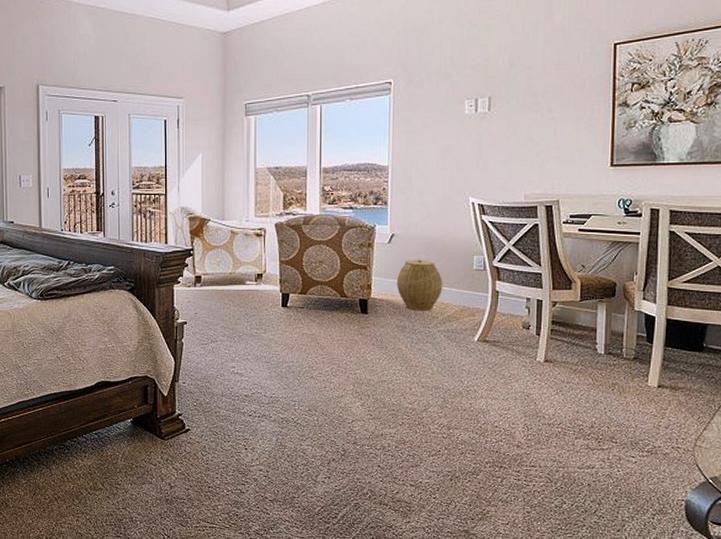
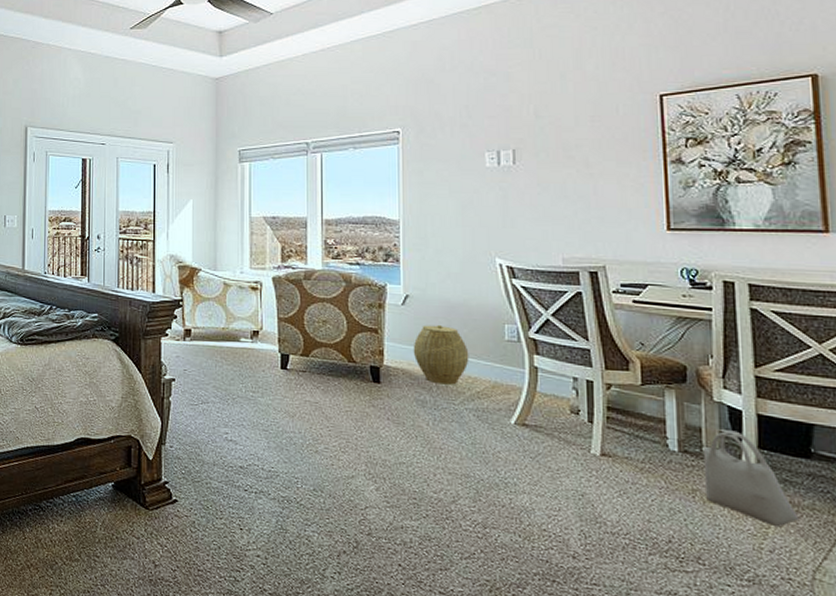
handbag: none [622,333,690,407] -> present [702,430,800,526]

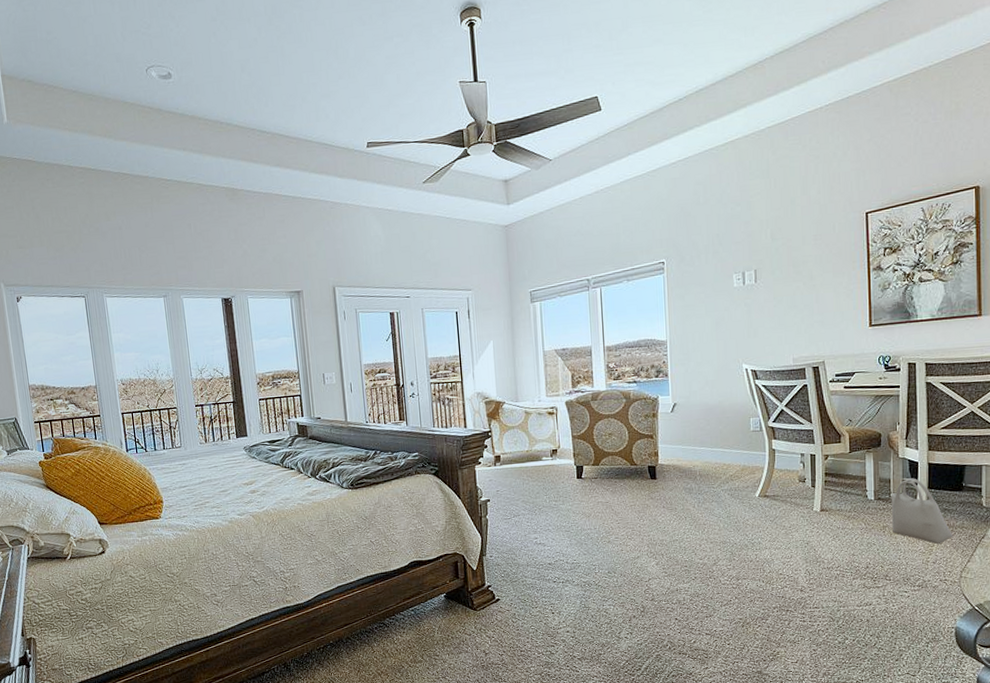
woven basket: present [413,324,469,385] -> none [681,424,724,473]

